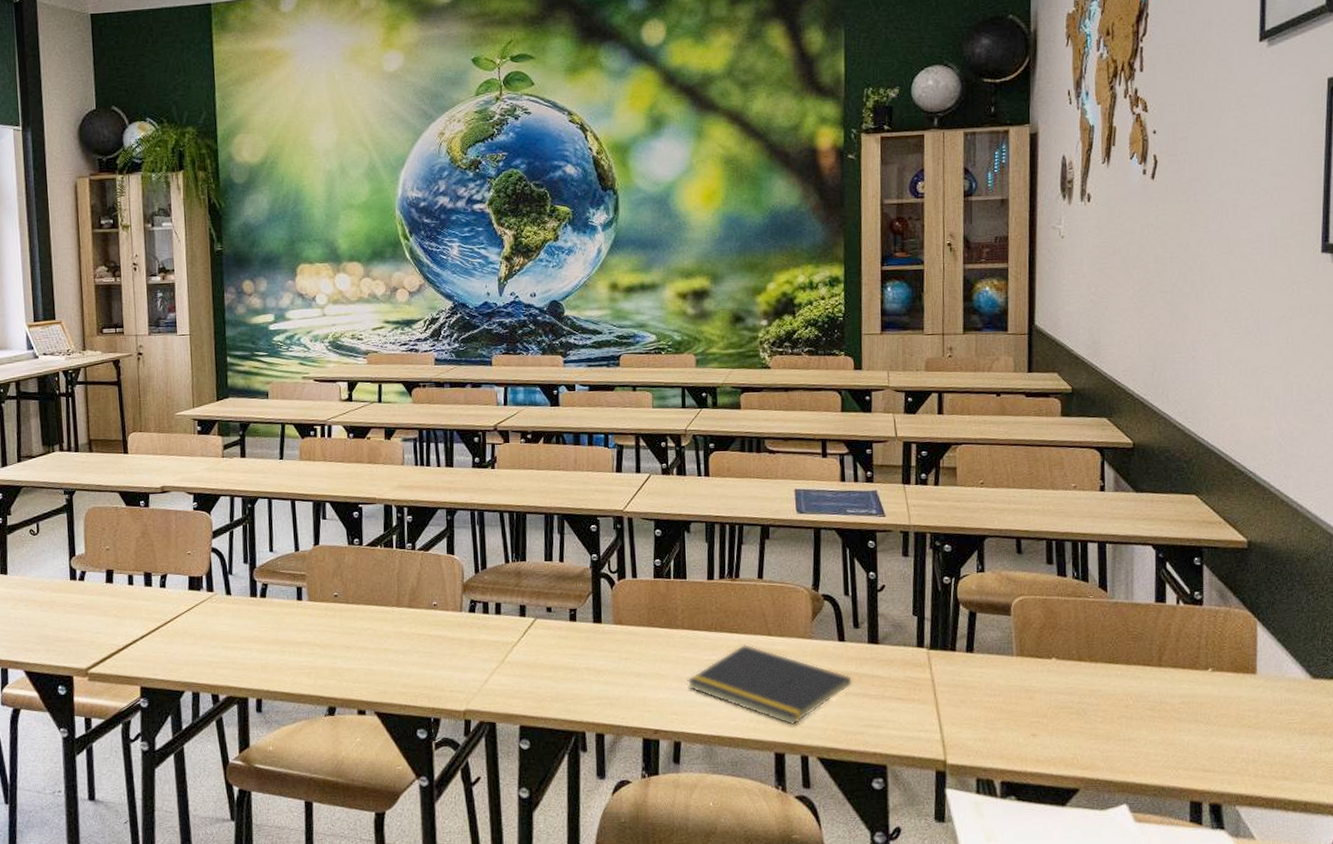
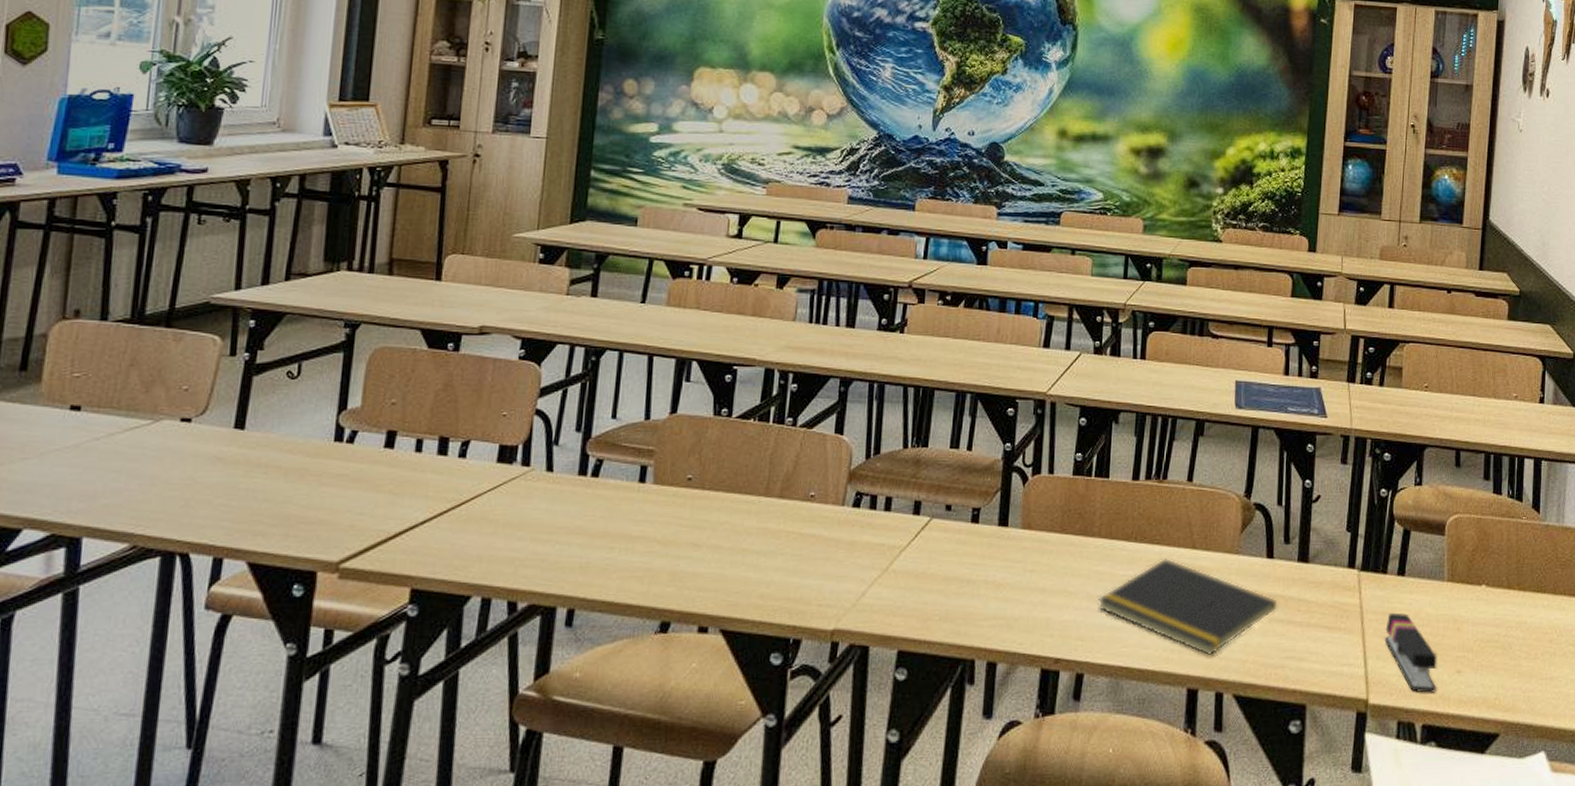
stapler: none [958,685,1012,754] -> present [1385,612,1437,693]

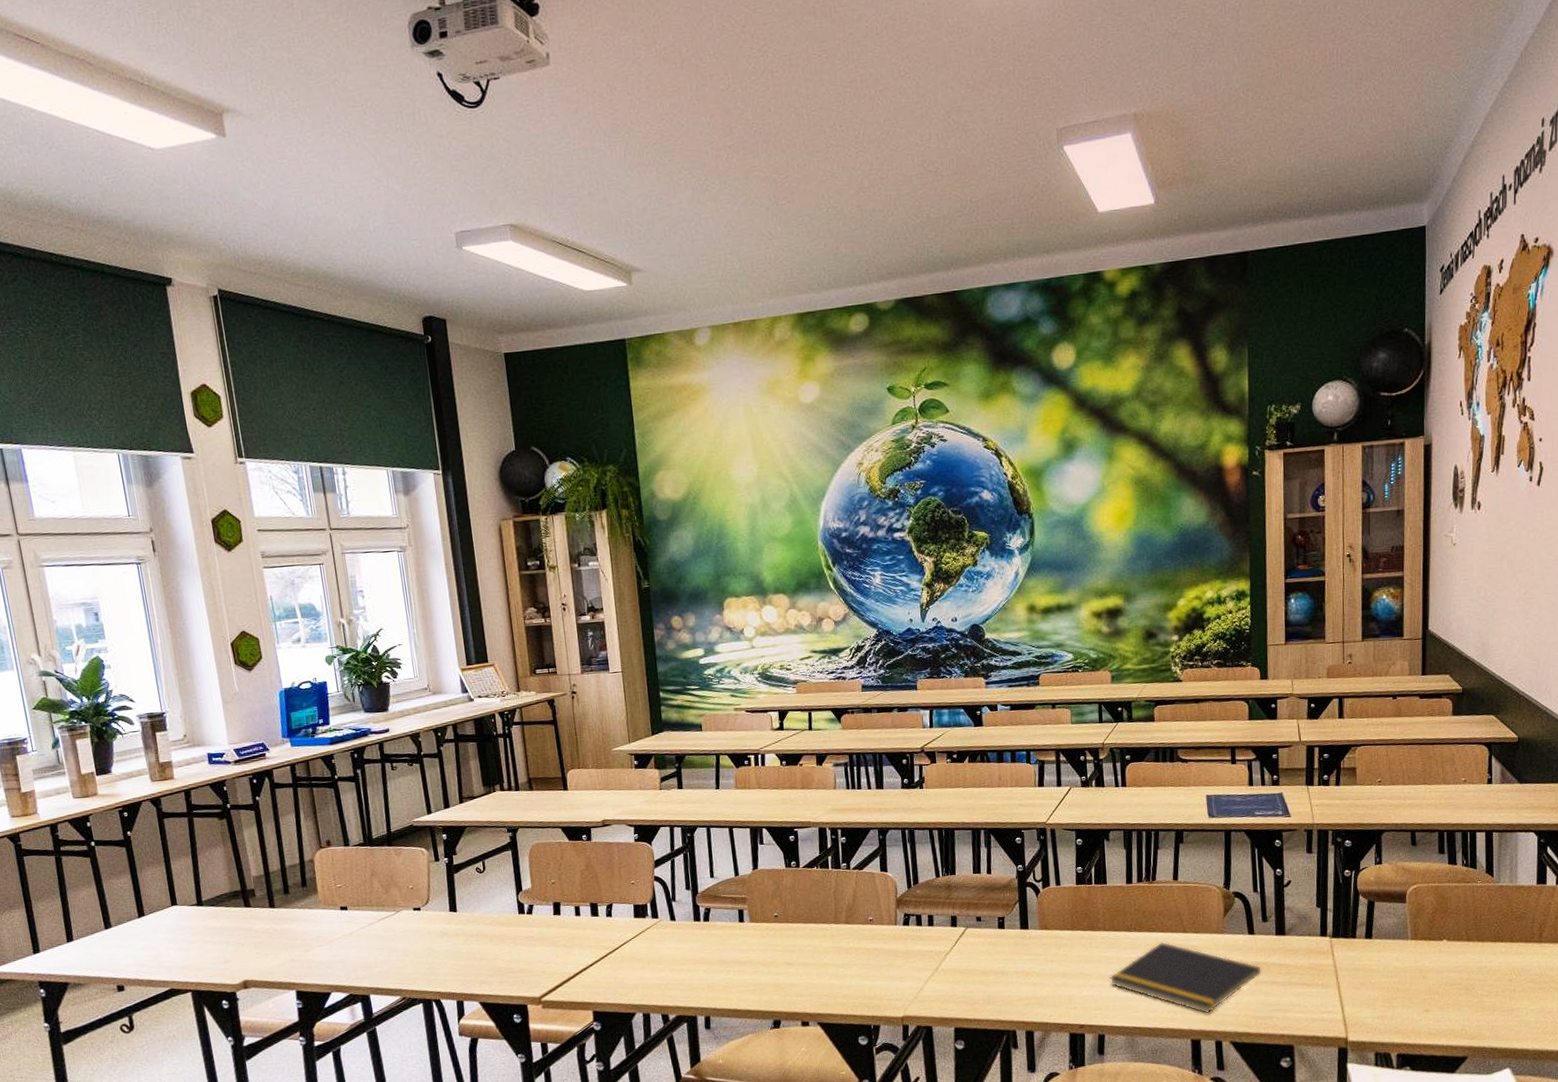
stapler: present [1385,612,1437,693] -> none [1358,968,1407,1029]

